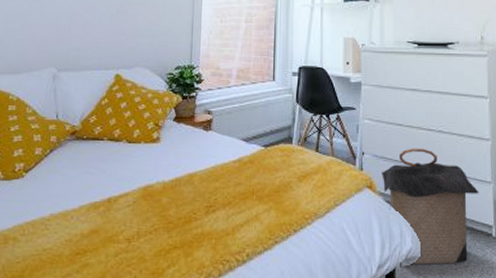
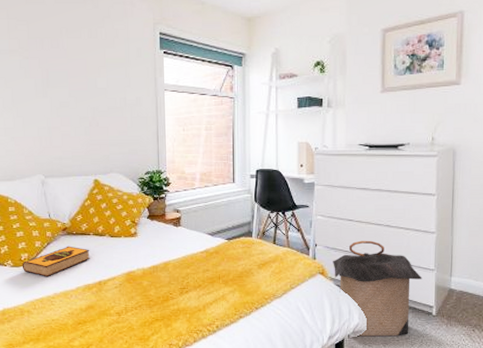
hardback book: none [14,153,101,192] -> present [22,246,90,276]

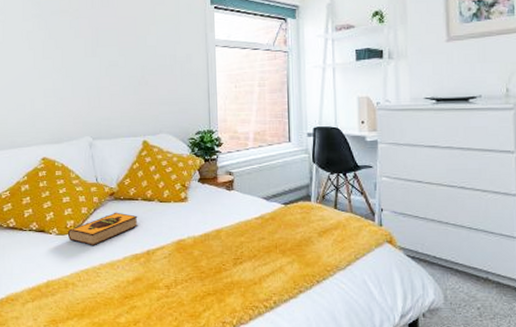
laundry hamper: present [333,240,422,337] -> none [402,204,505,316]

